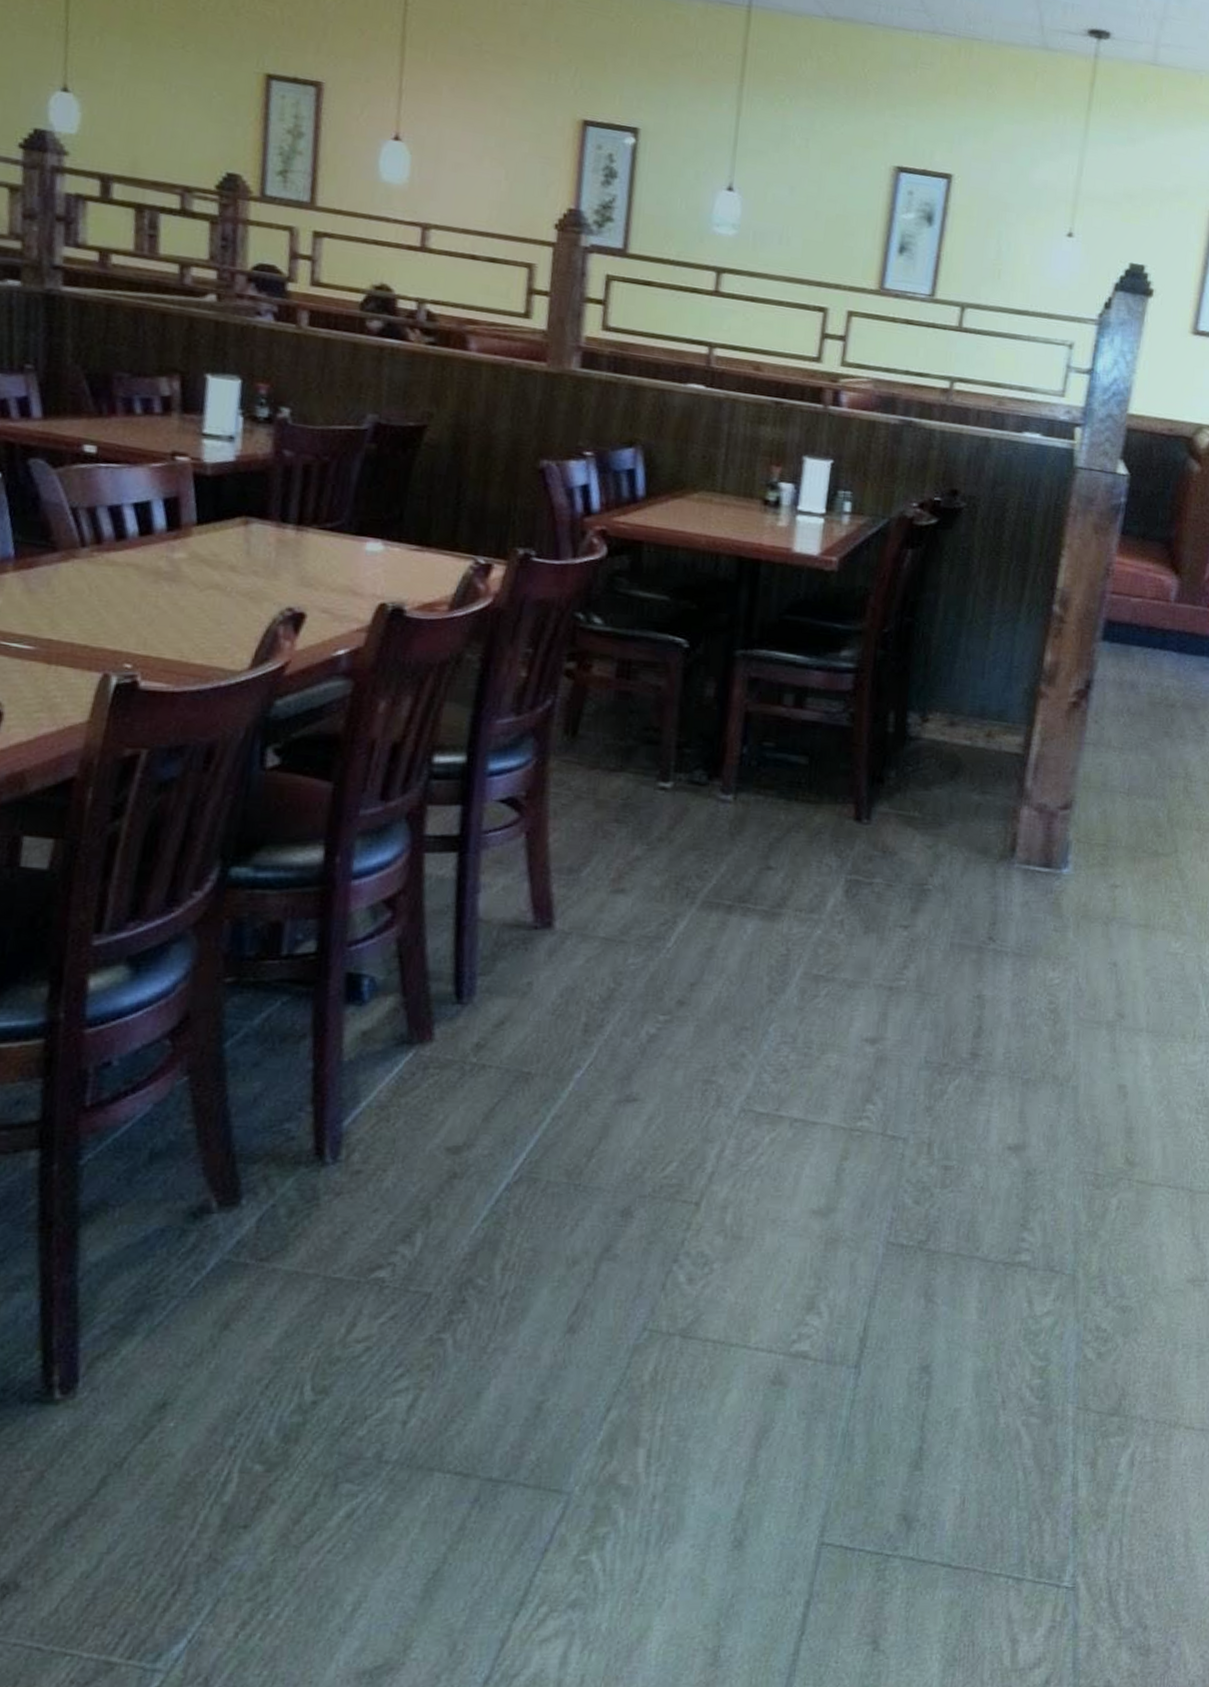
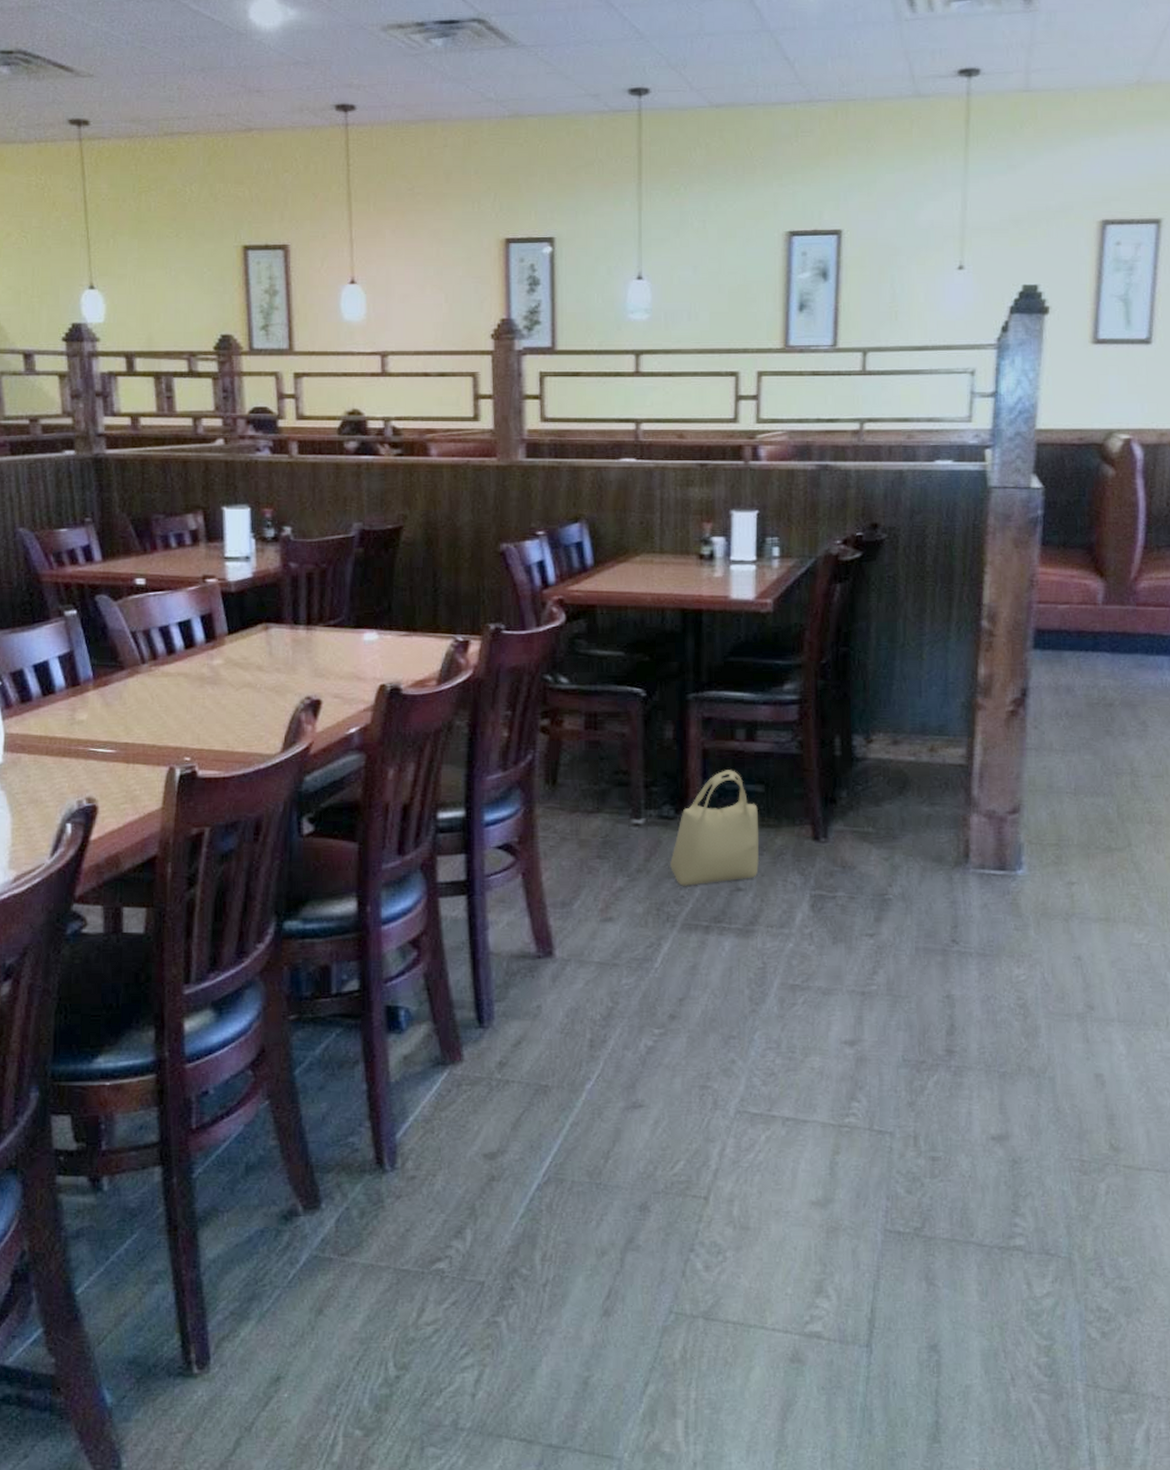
handbag: none [695,737,799,861] -> present [669,770,760,887]

